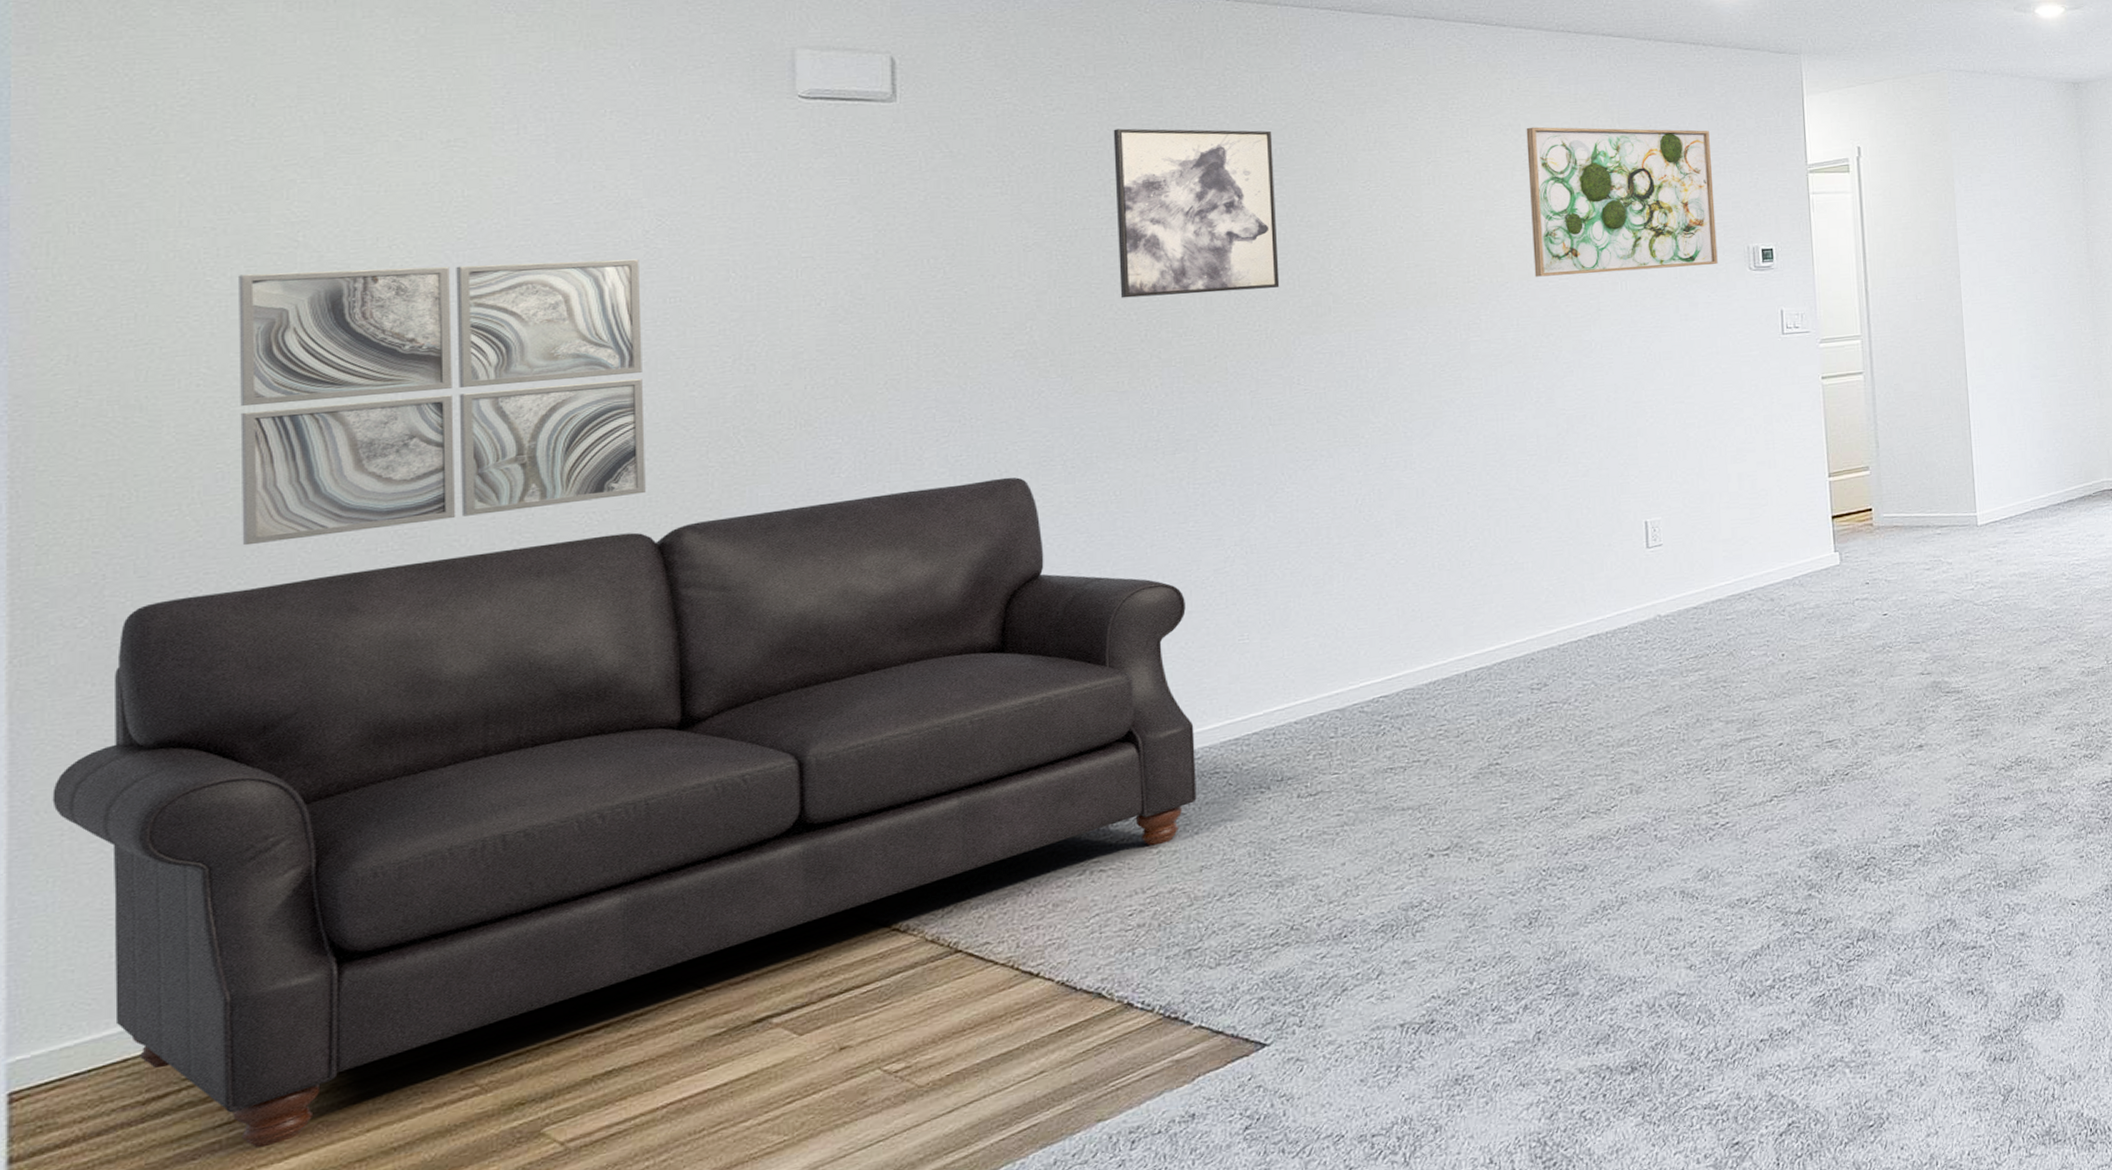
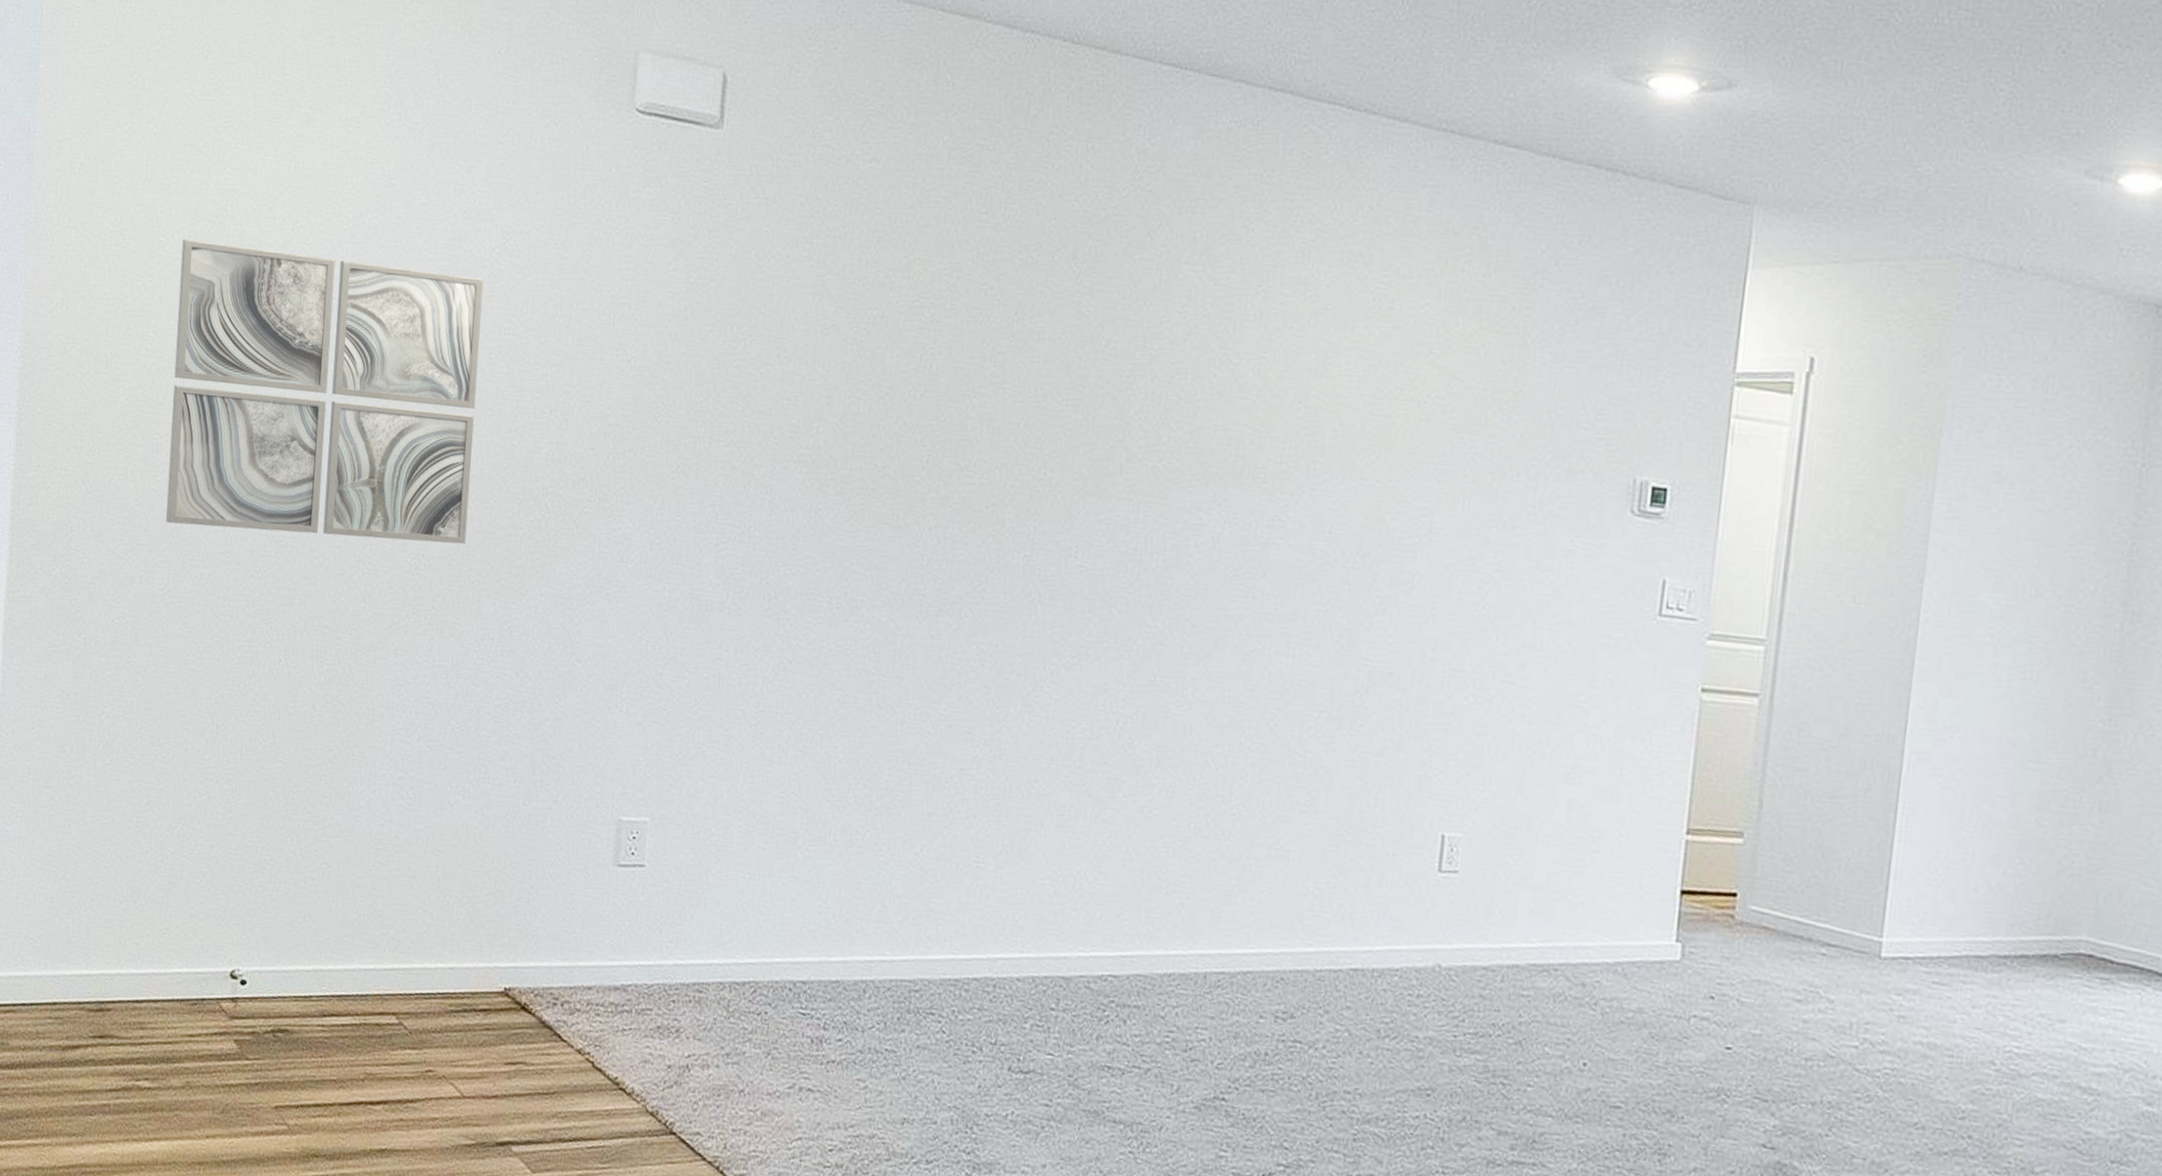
sofa: present [52,477,1197,1148] -> none [25,564,927,1124]
wall art: present [1113,128,1280,298] -> none [908,194,1090,428]
wall art: present [1526,127,1718,277] -> none [1360,261,1611,498]

